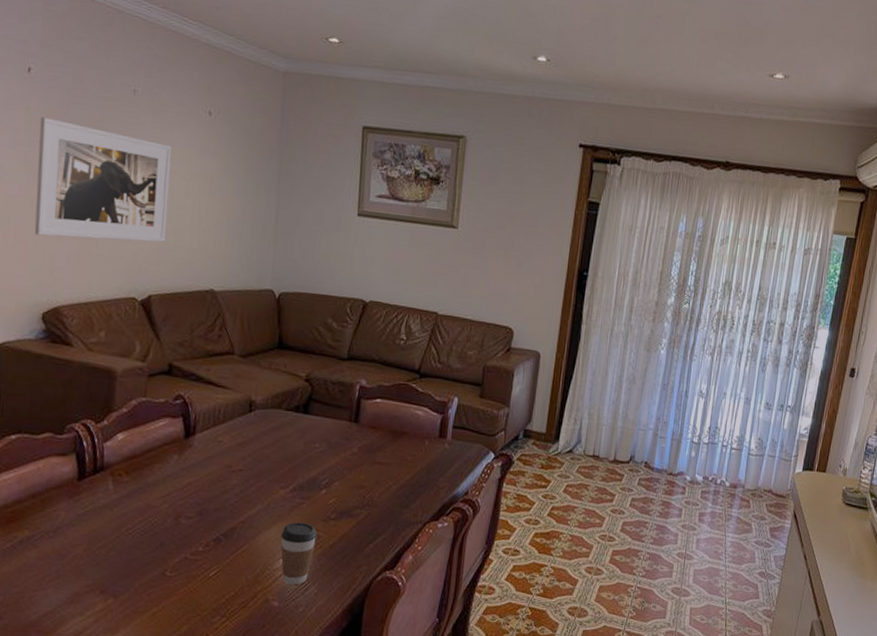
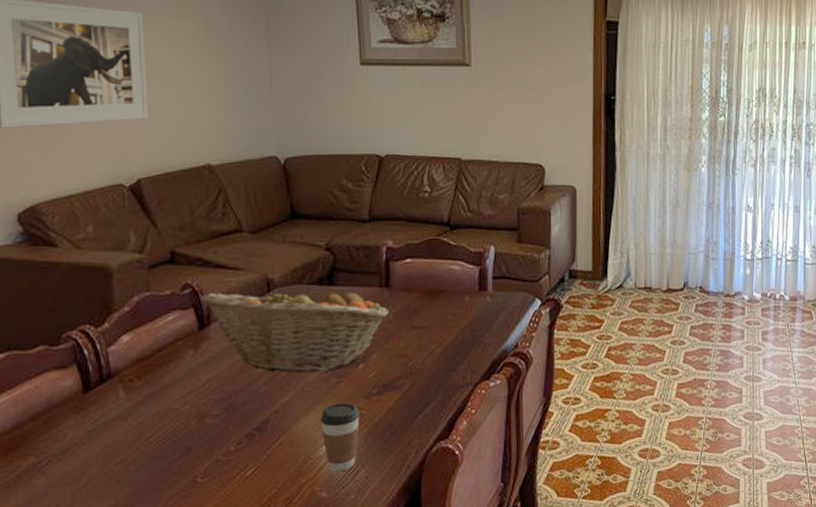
fruit basket: none [189,406,354,492] -> present [200,284,388,373]

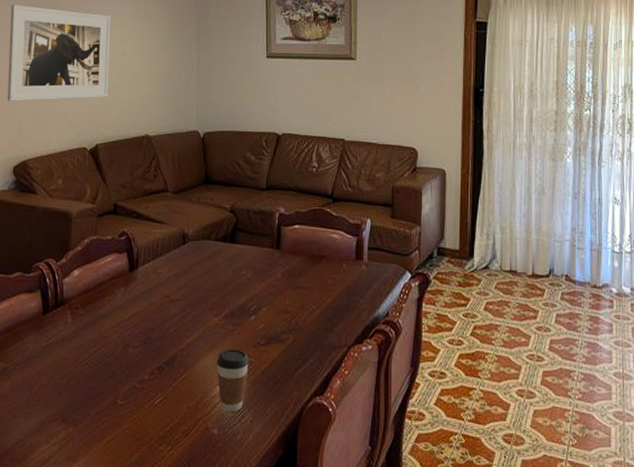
fruit basket: present [200,284,388,373] -> none [132,240,278,319]

